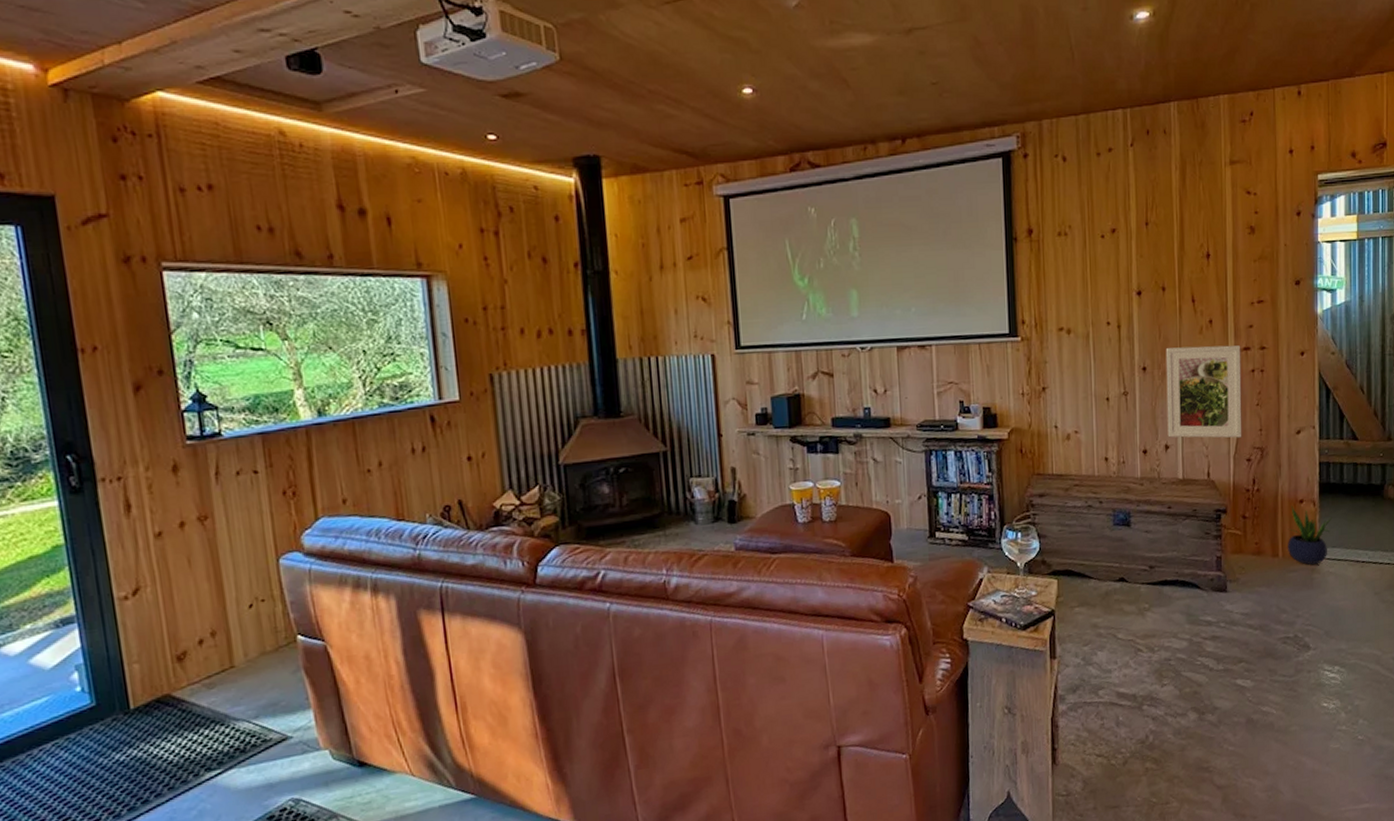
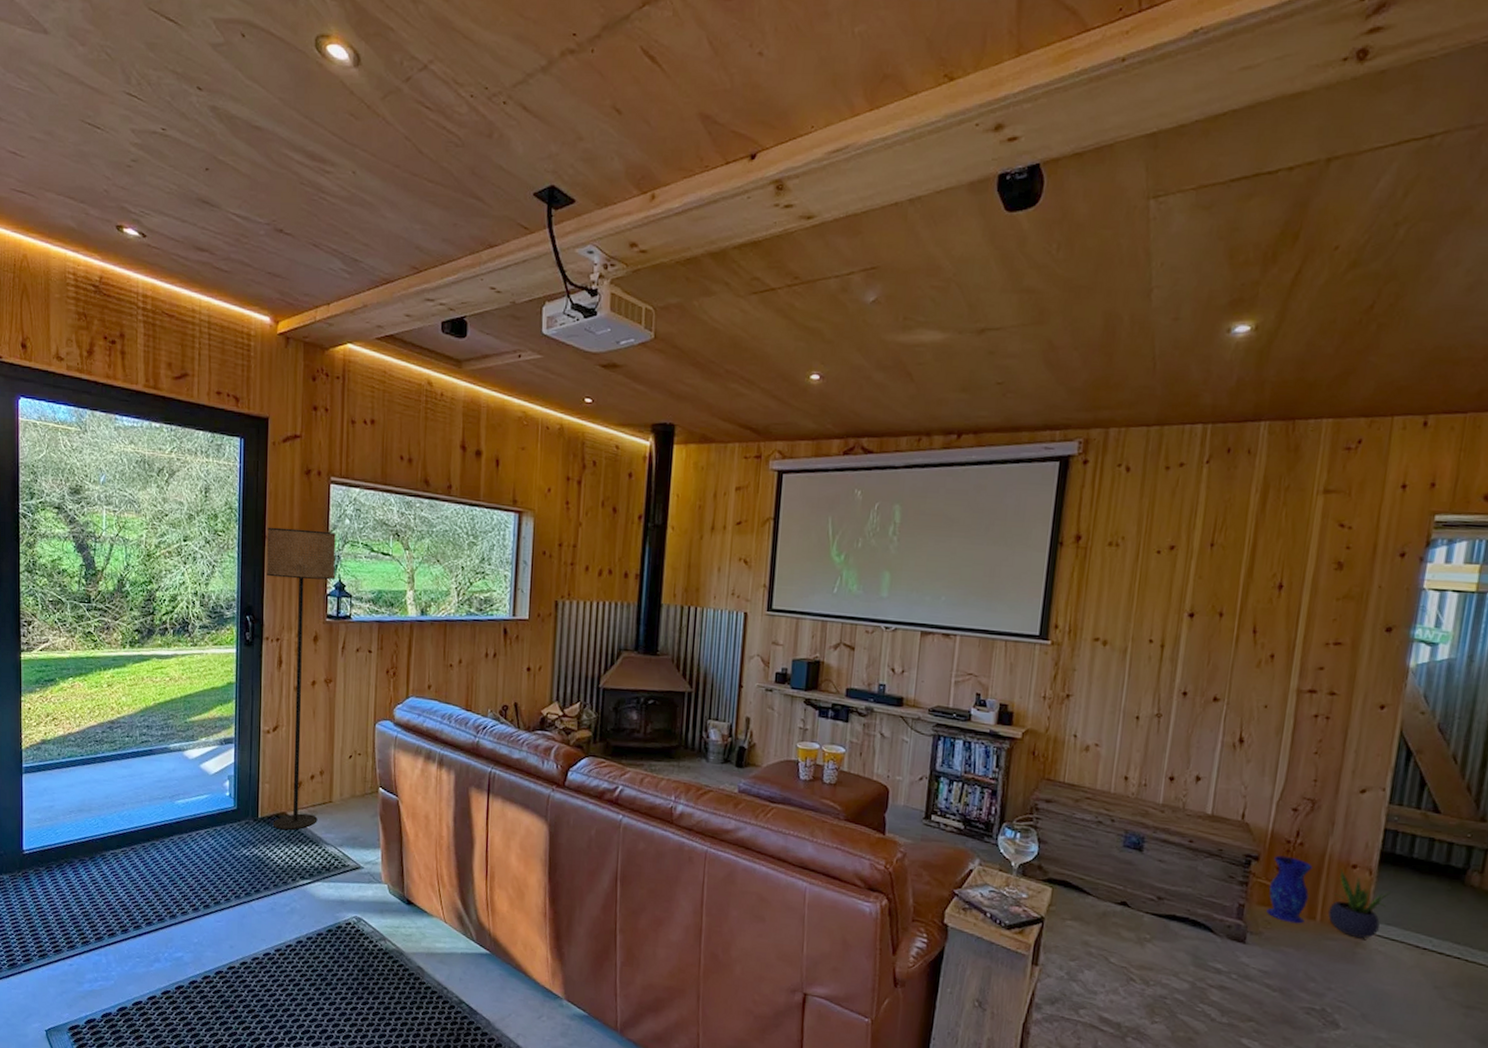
floor lamp: none [77,332,218,718] -> present [266,527,336,831]
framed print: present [1165,345,1242,438] -> none [1201,676,1305,784]
vase: none [1238,503,1270,565] -> present [1266,855,1313,924]

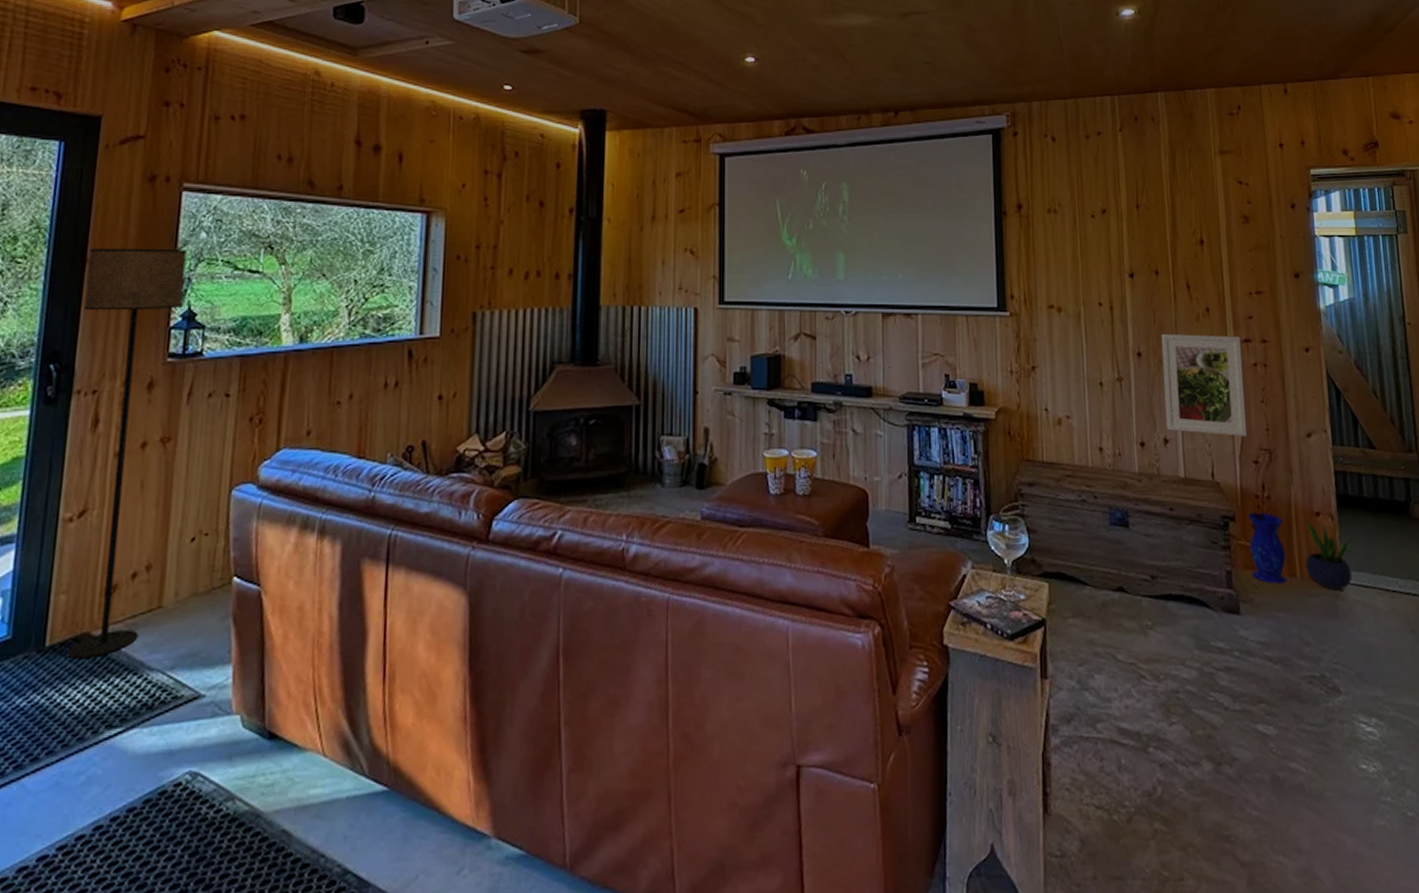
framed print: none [1201,676,1305,784] -> present [1161,334,1248,437]

